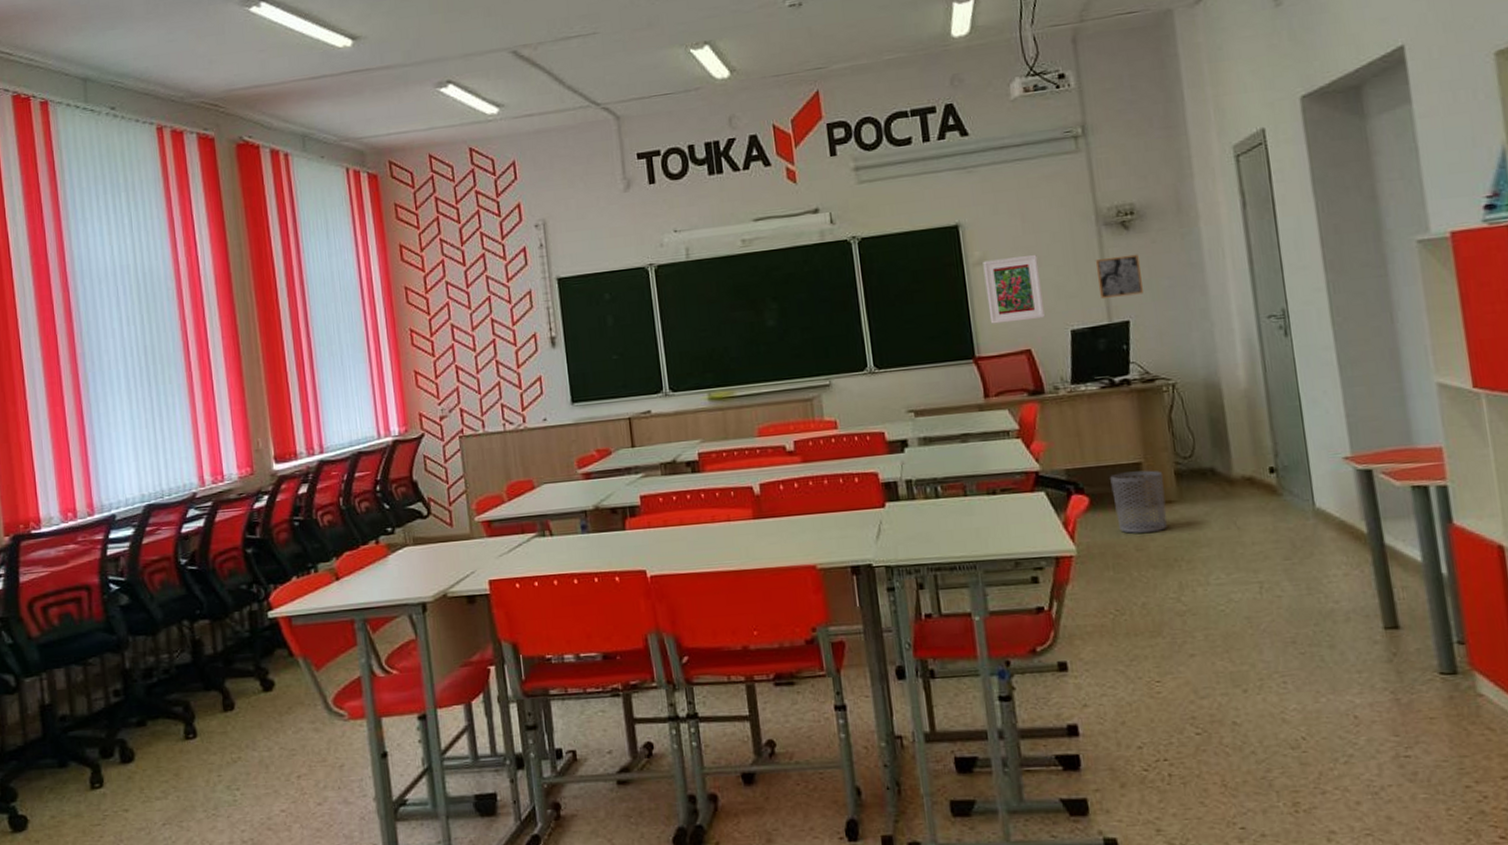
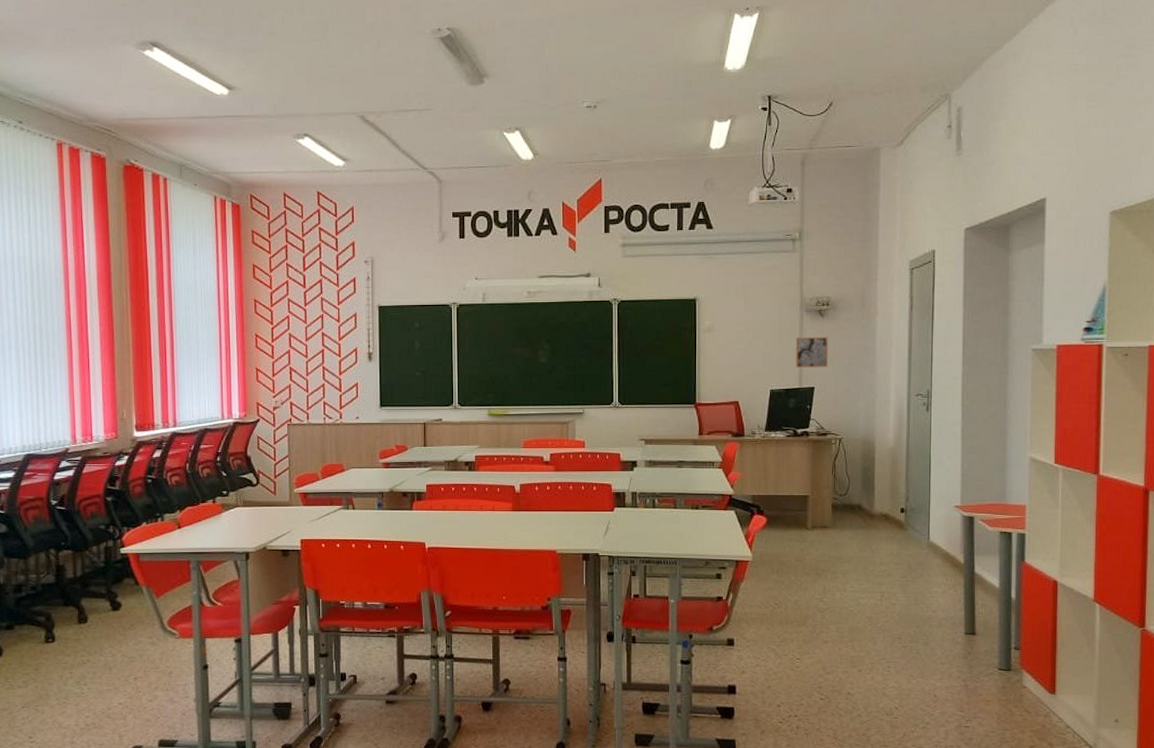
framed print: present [983,254,1045,324] -> none [710,328,752,379]
waste bin: present [1110,470,1167,534] -> none [784,502,824,549]

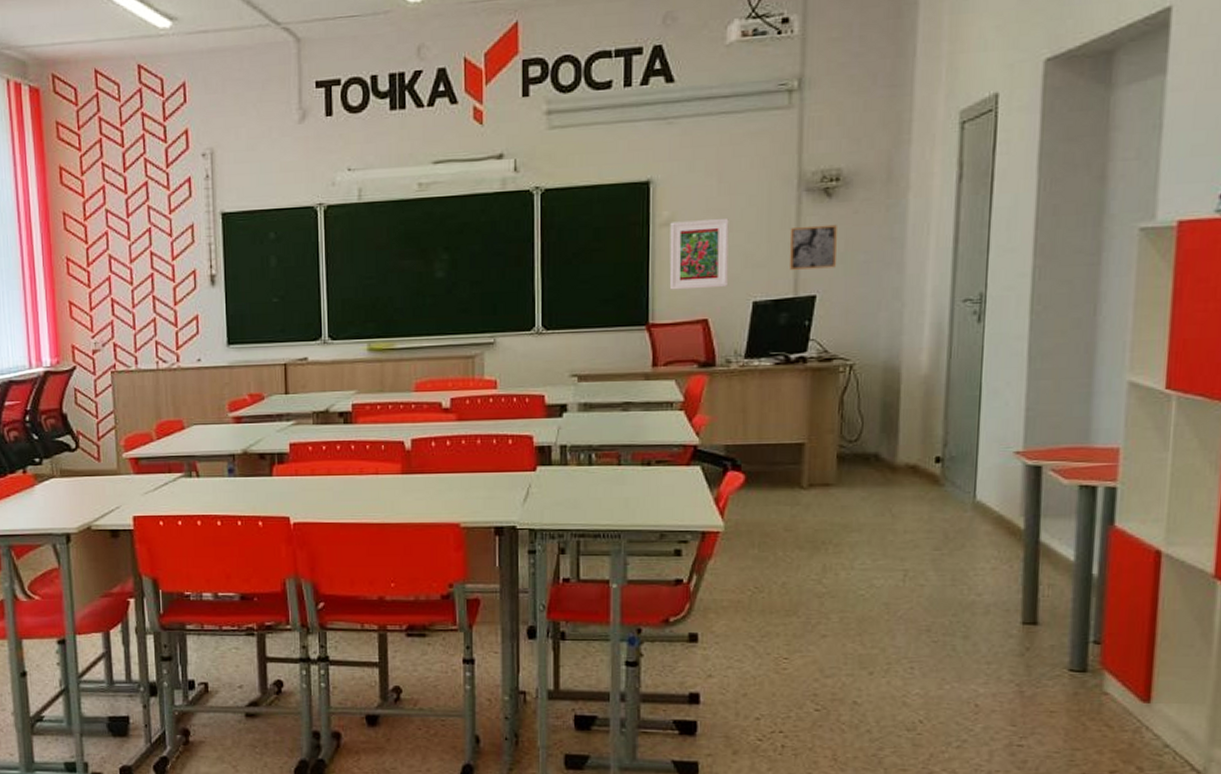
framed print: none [710,328,752,379] -> present [669,217,729,290]

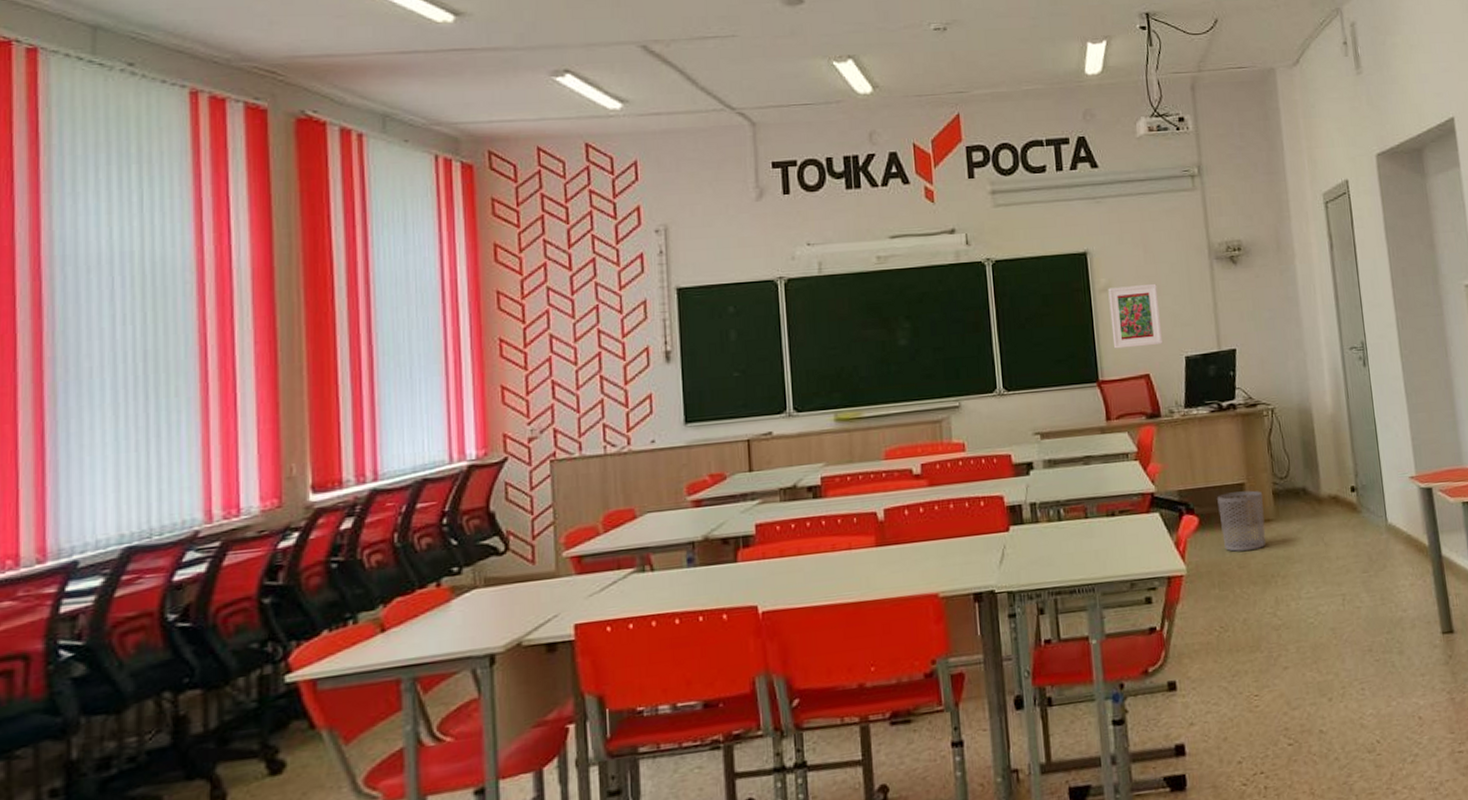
waste bin: none [769,451,825,515] -> present [1217,490,1266,552]
wall art: present [789,224,837,270] -> none [1207,287,1248,327]

